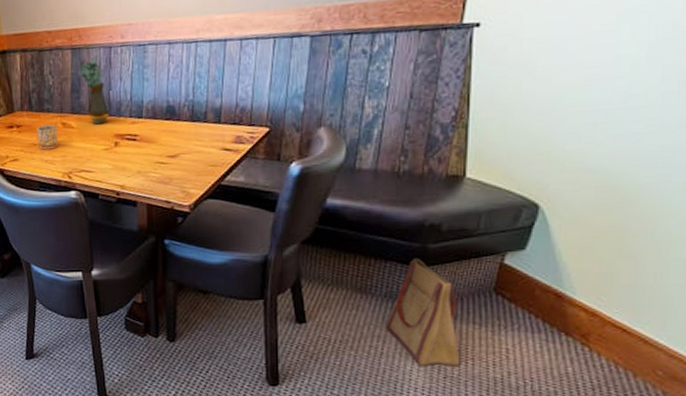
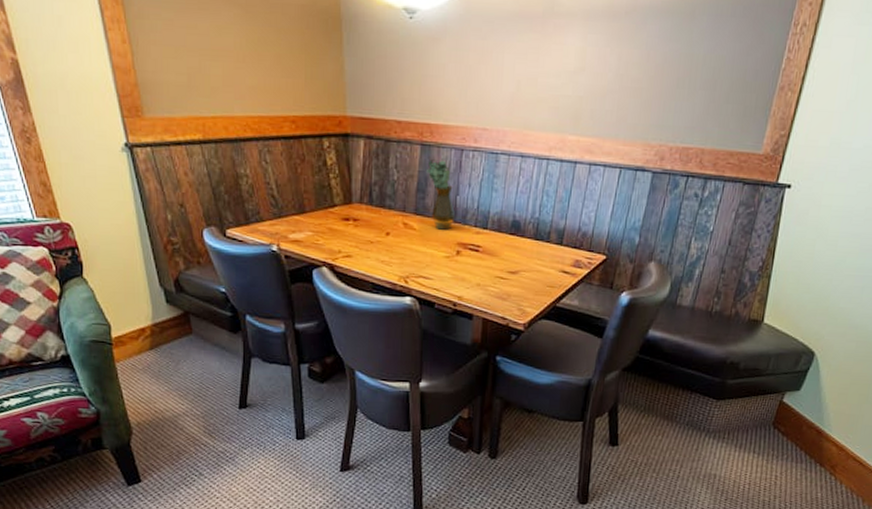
mug: present [37,124,58,150] -> none [375,222,398,250]
shopping bag: present [385,258,461,368] -> none [683,392,743,491]

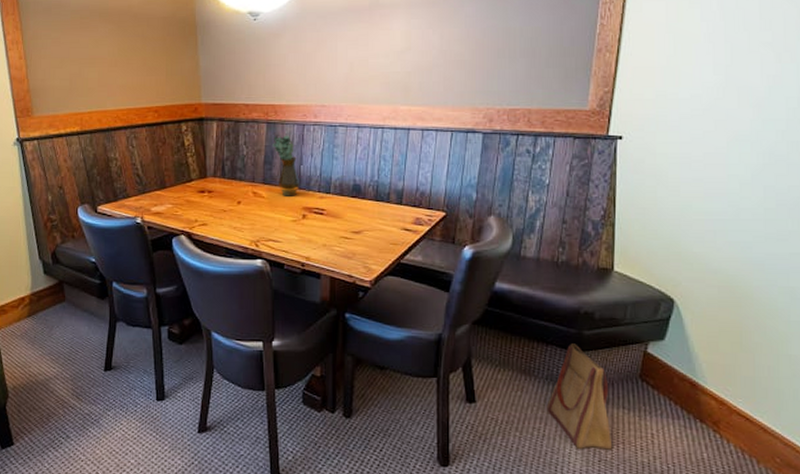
shopping bag: none [683,392,743,491] -> present [546,343,613,451]

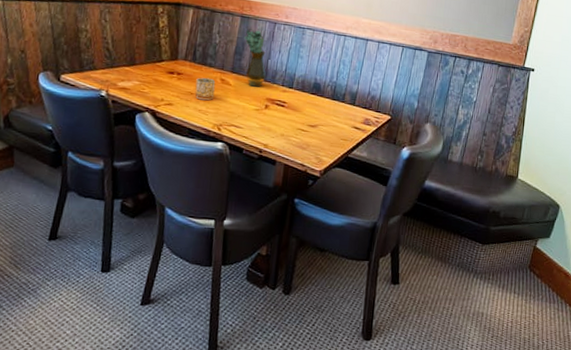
mug: none [228,192,248,217] -> present [194,77,216,101]
shopping bag: present [546,343,613,451] -> none [455,237,505,329]

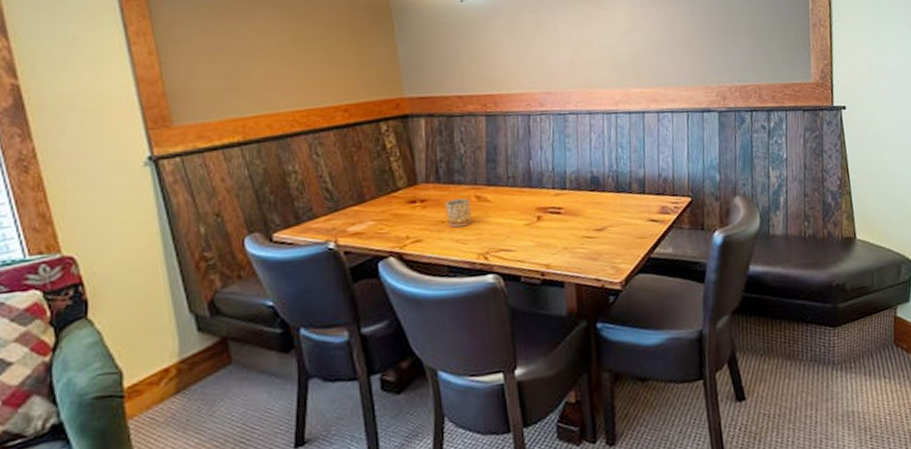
vase: present [244,26,266,87] -> none [495,126,530,198]

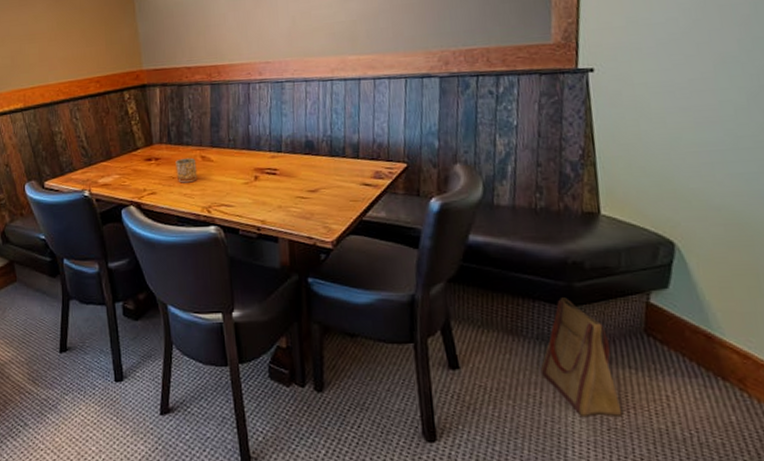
shopping bag: none [814,318,881,431] -> present [540,297,623,418]

